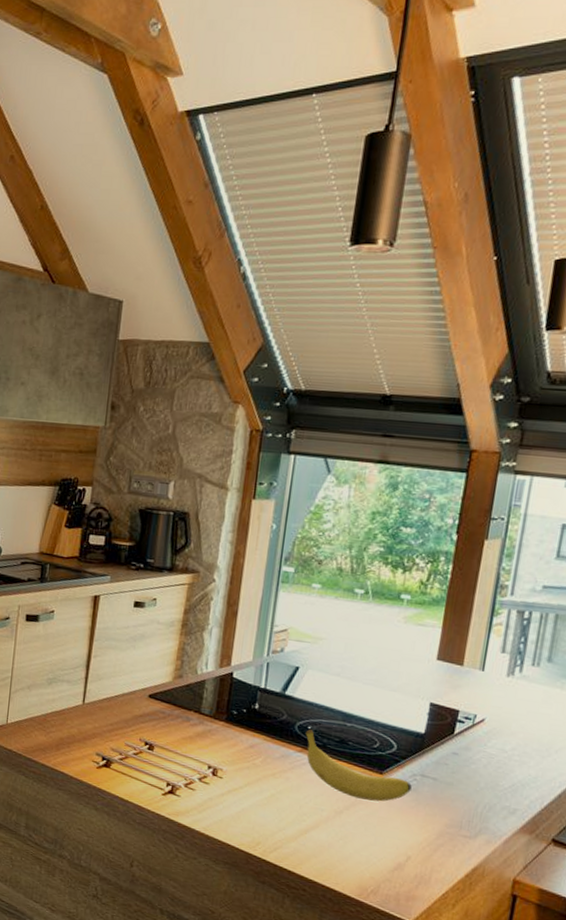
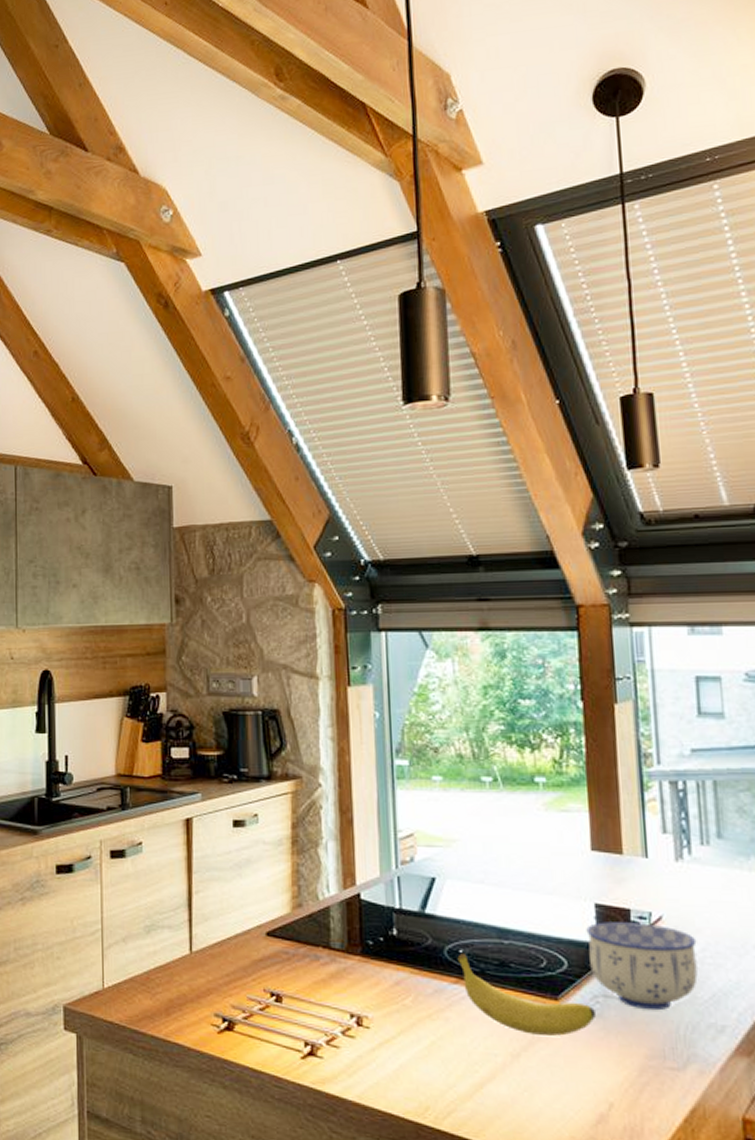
bowl: none [415,718,510,792] -> present [586,922,698,1011]

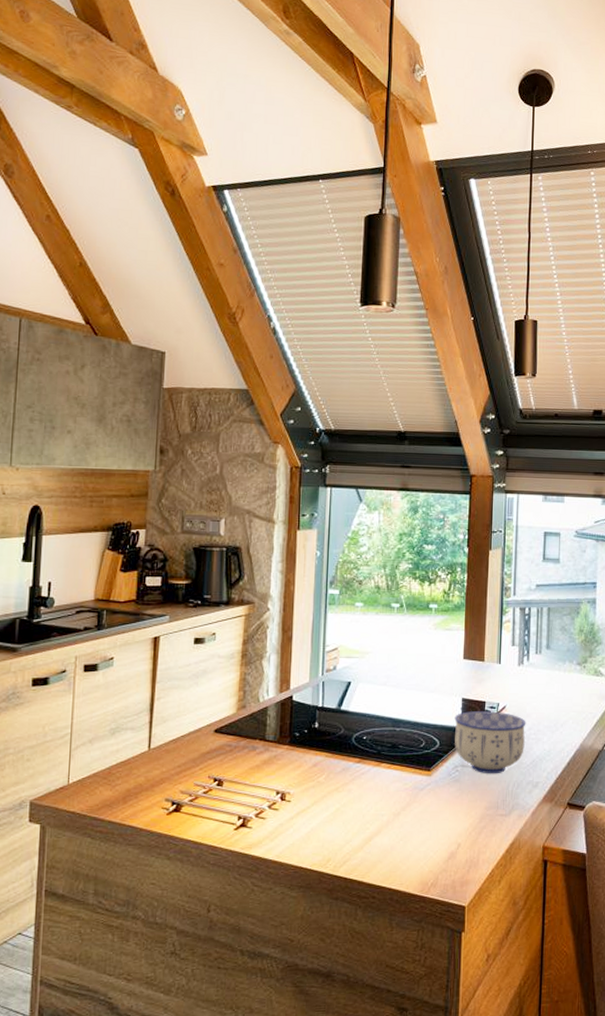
fruit: present [457,954,596,1036] -> none [361,740,455,798]

